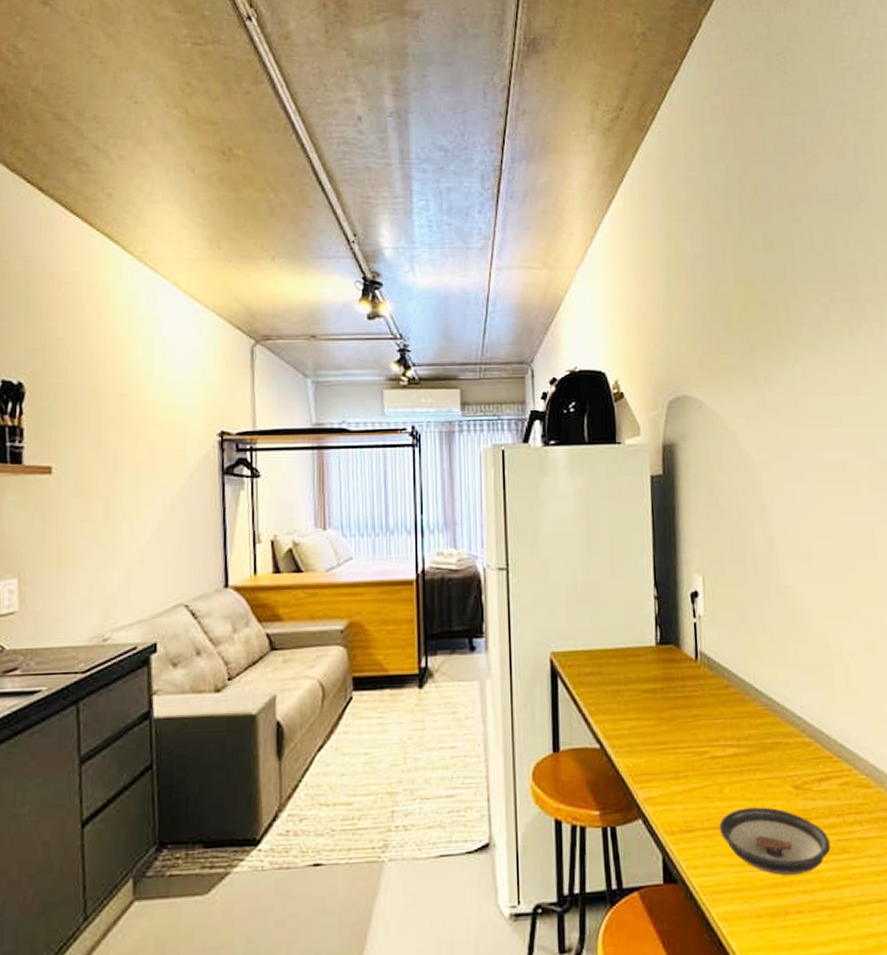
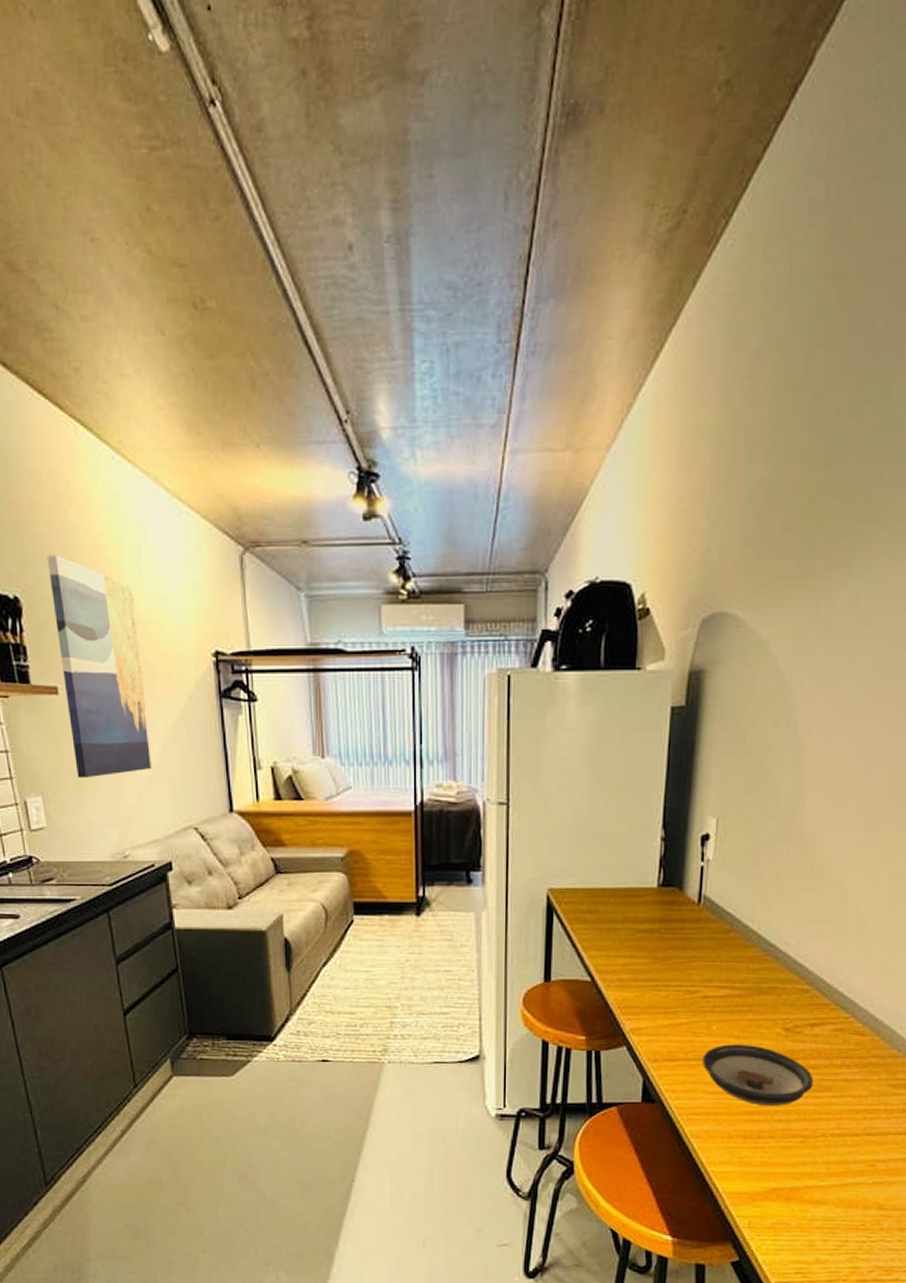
wall art: none [57,345,146,558] -> present [46,555,153,779]

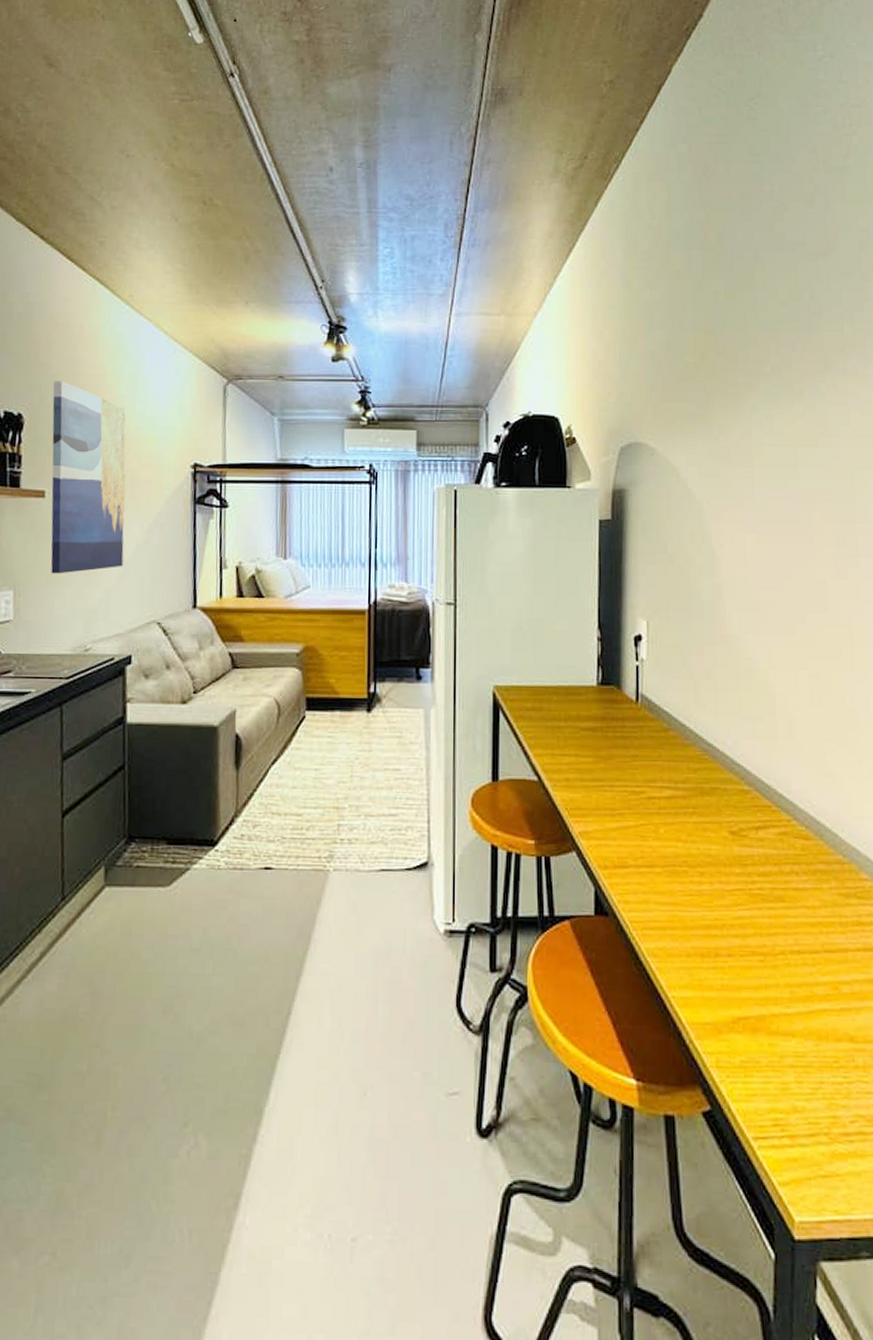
saucer: present [702,1044,814,1107] -> none [653,849,766,920]

